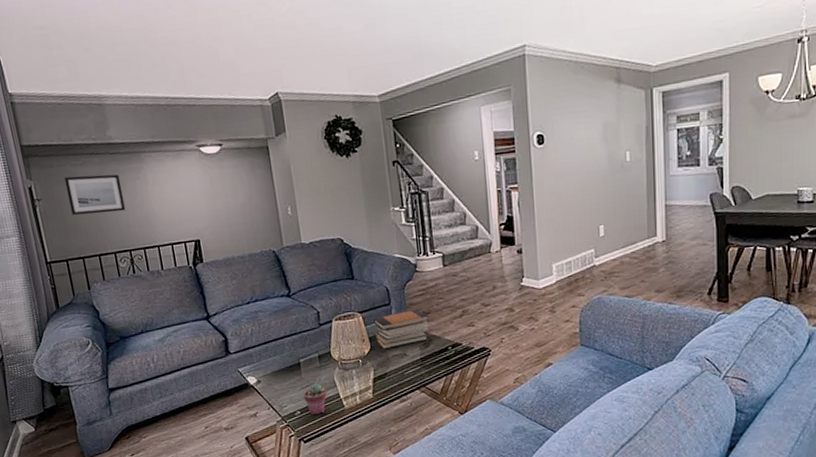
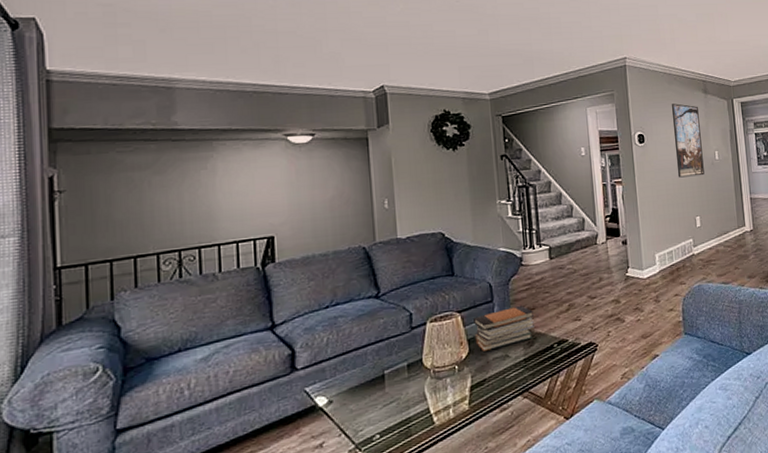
wall art: present [64,174,126,215] -> none [102,163,182,209]
potted succulent: present [303,383,327,415] -> none [385,398,415,437]
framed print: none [576,97,612,183] -> present [671,103,705,178]

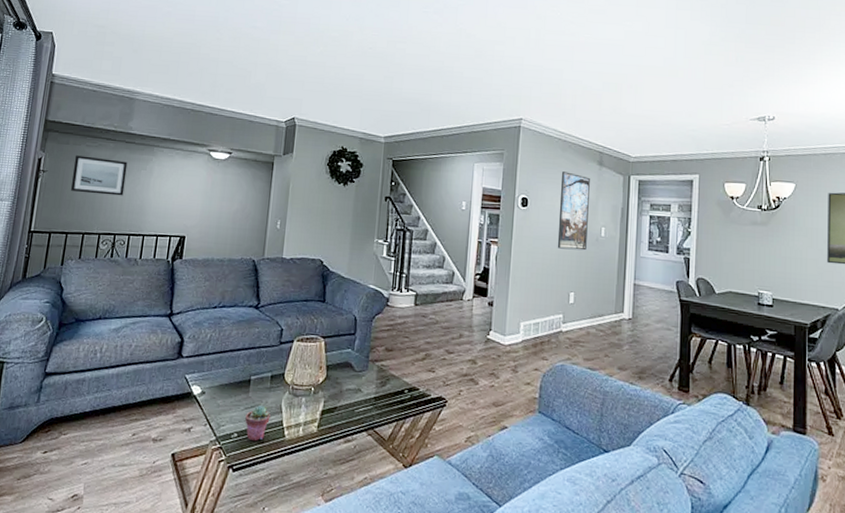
wall art: none [102,163,182,209] -> present [71,155,128,196]
potted succulent: none [385,398,415,437] -> present [245,405,271,441]
book stack: present [473,305,535,352] -> none [333,344,392,381]

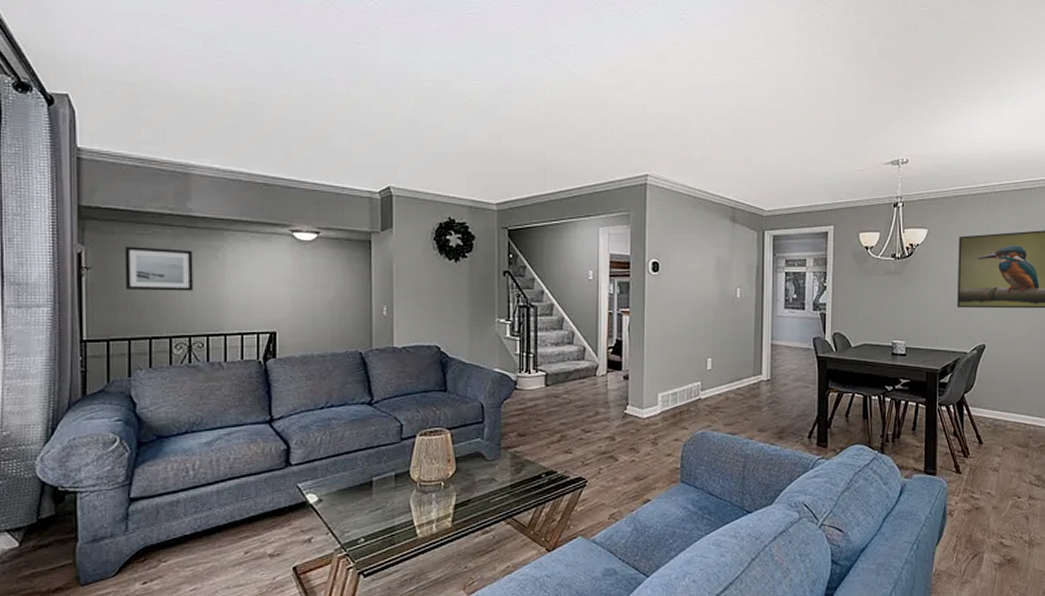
potted succulent: present [245,405,271,441] -> none [371,507,399,543]
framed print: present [557,171,590,251] -> none [692,231,723,314]

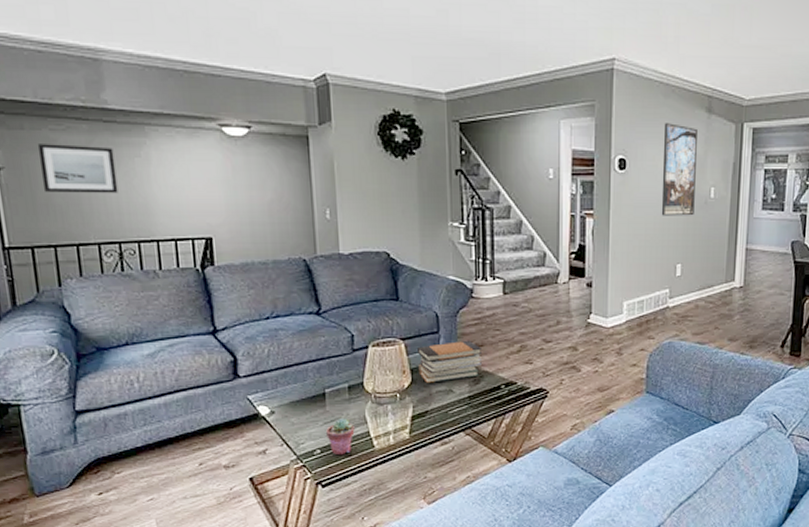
potted succulent: none [371,507,399,543] -> present [326,418,355,454]
book stack: none [463,429,525,472] -> present [418,340,483,383]
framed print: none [692,231,723,314] -> present [661,123,697,216]

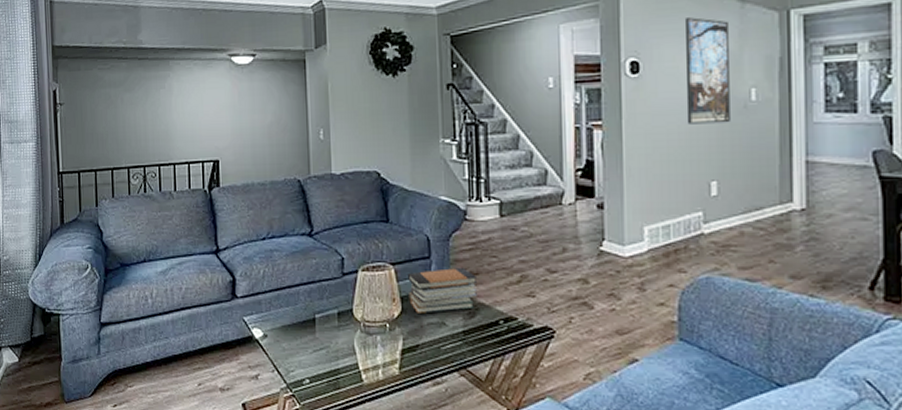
wall art: present [37,144,118,194] -> none [89,81,146,124]
potted succulent: present [326,418,355,454] -> none [315,347,343,386]

